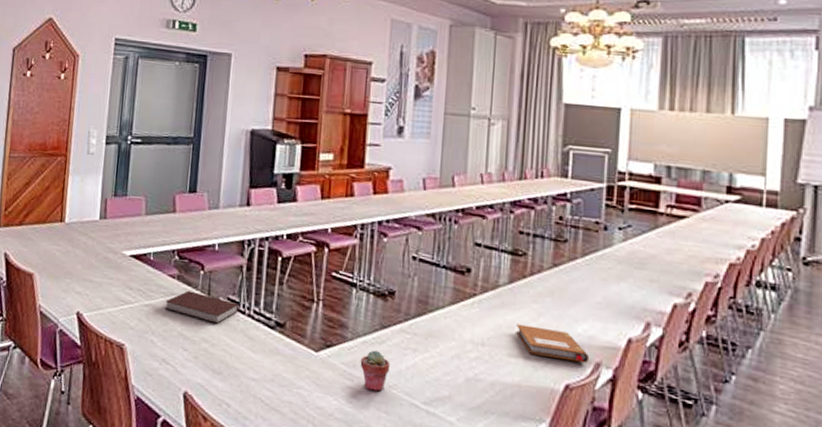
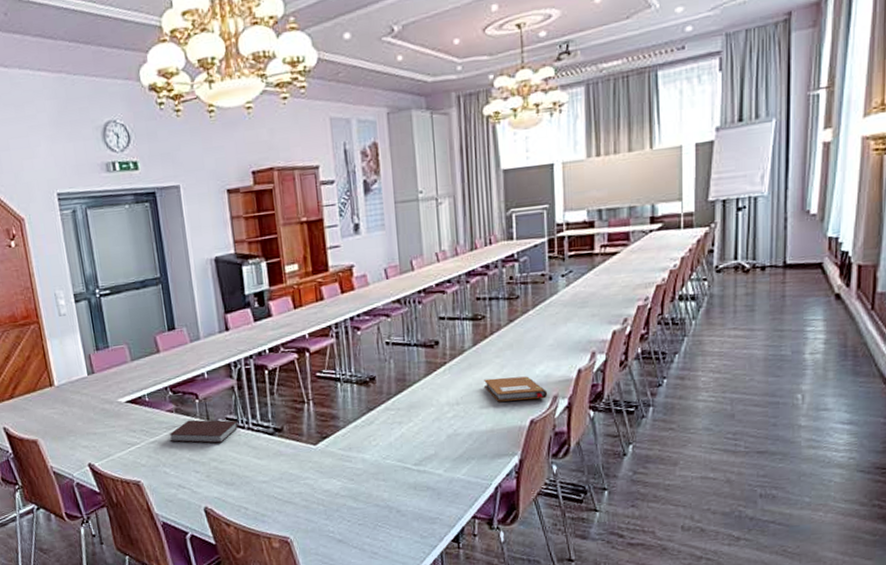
potted succulent: present [360,350,391,392] -> none [354,431,382,466]

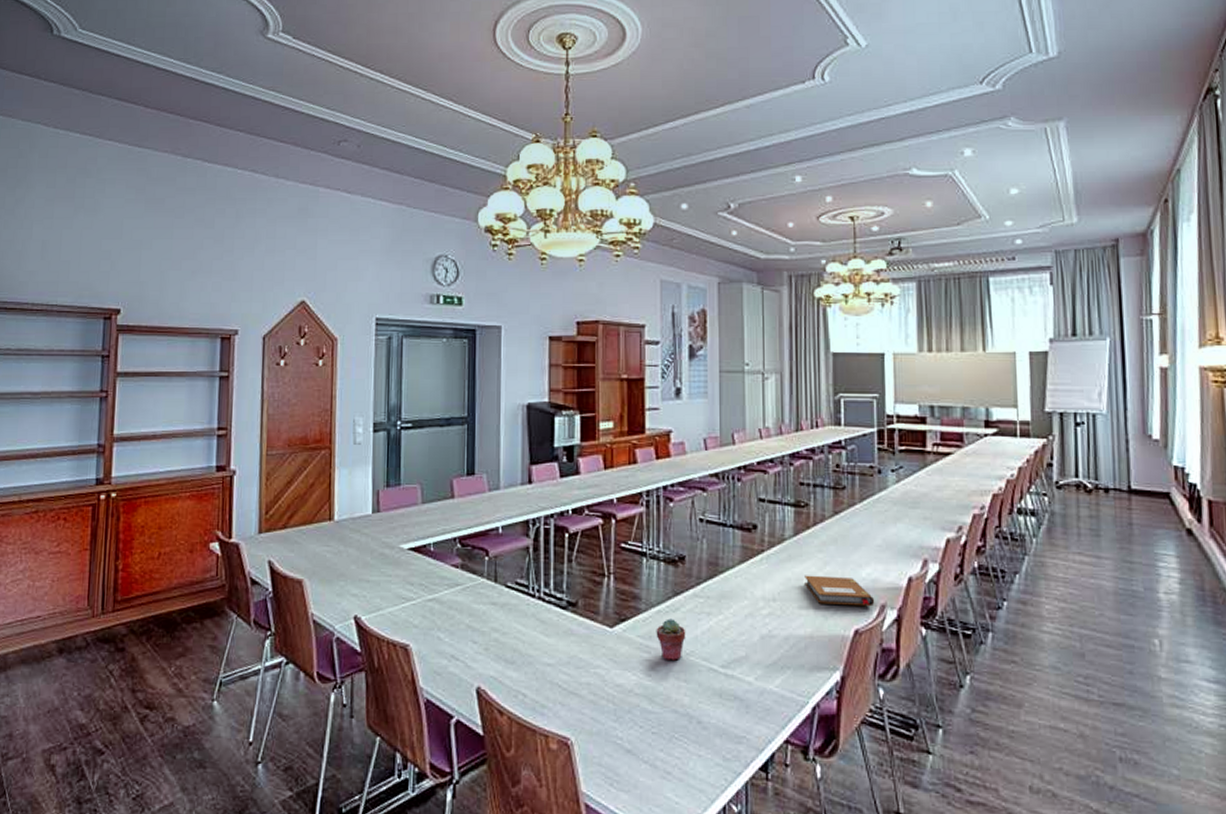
notebook: present [169,419,239,443] -> none [449,579,528,611]
potted succulent: none [354,431,382,466] -> present [656,618,686,661]

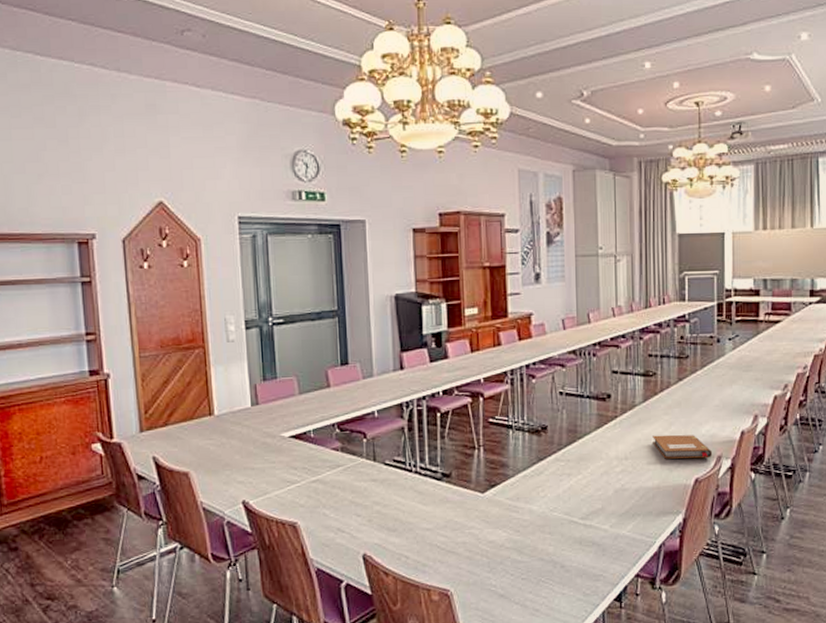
potted succulent: present [656,618,686,661] -> none [523,481,550,517]

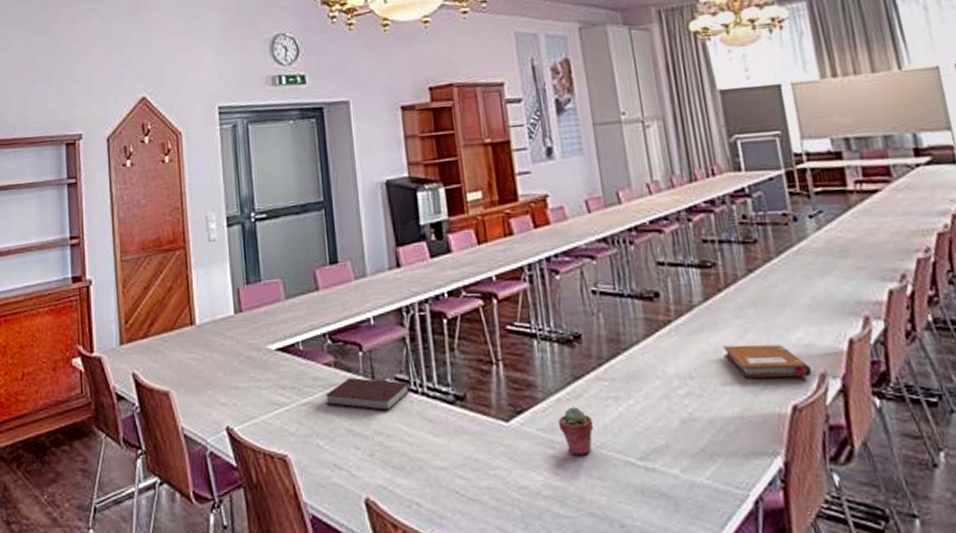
notebook: none [332,460,406,486] -> present [325,377,411,411]
potted succulent: none [523,481,550,517] -> present [558,407,594,455]

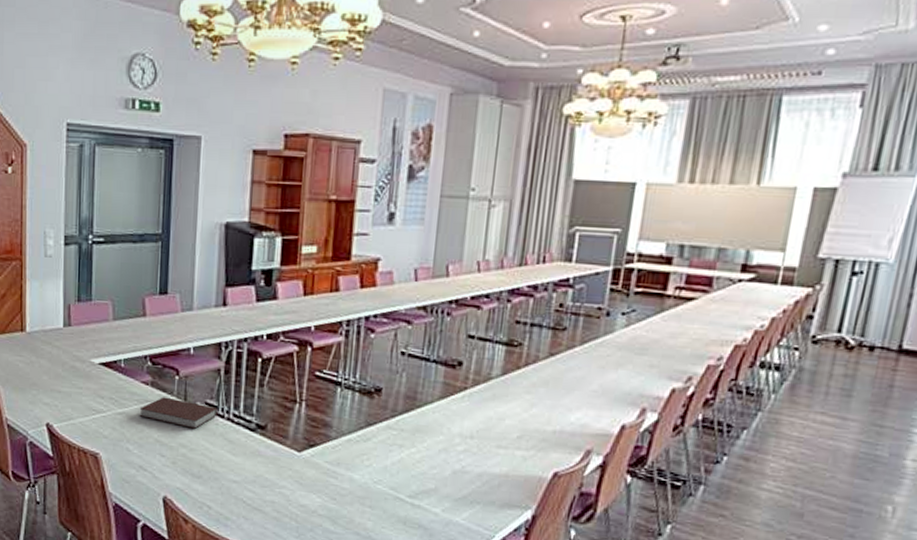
potted succulent: present [558,407,594,455] -> none [344,447,376,488]
notebook: present [723,344,813,378] -> none [507,415,581,451]

